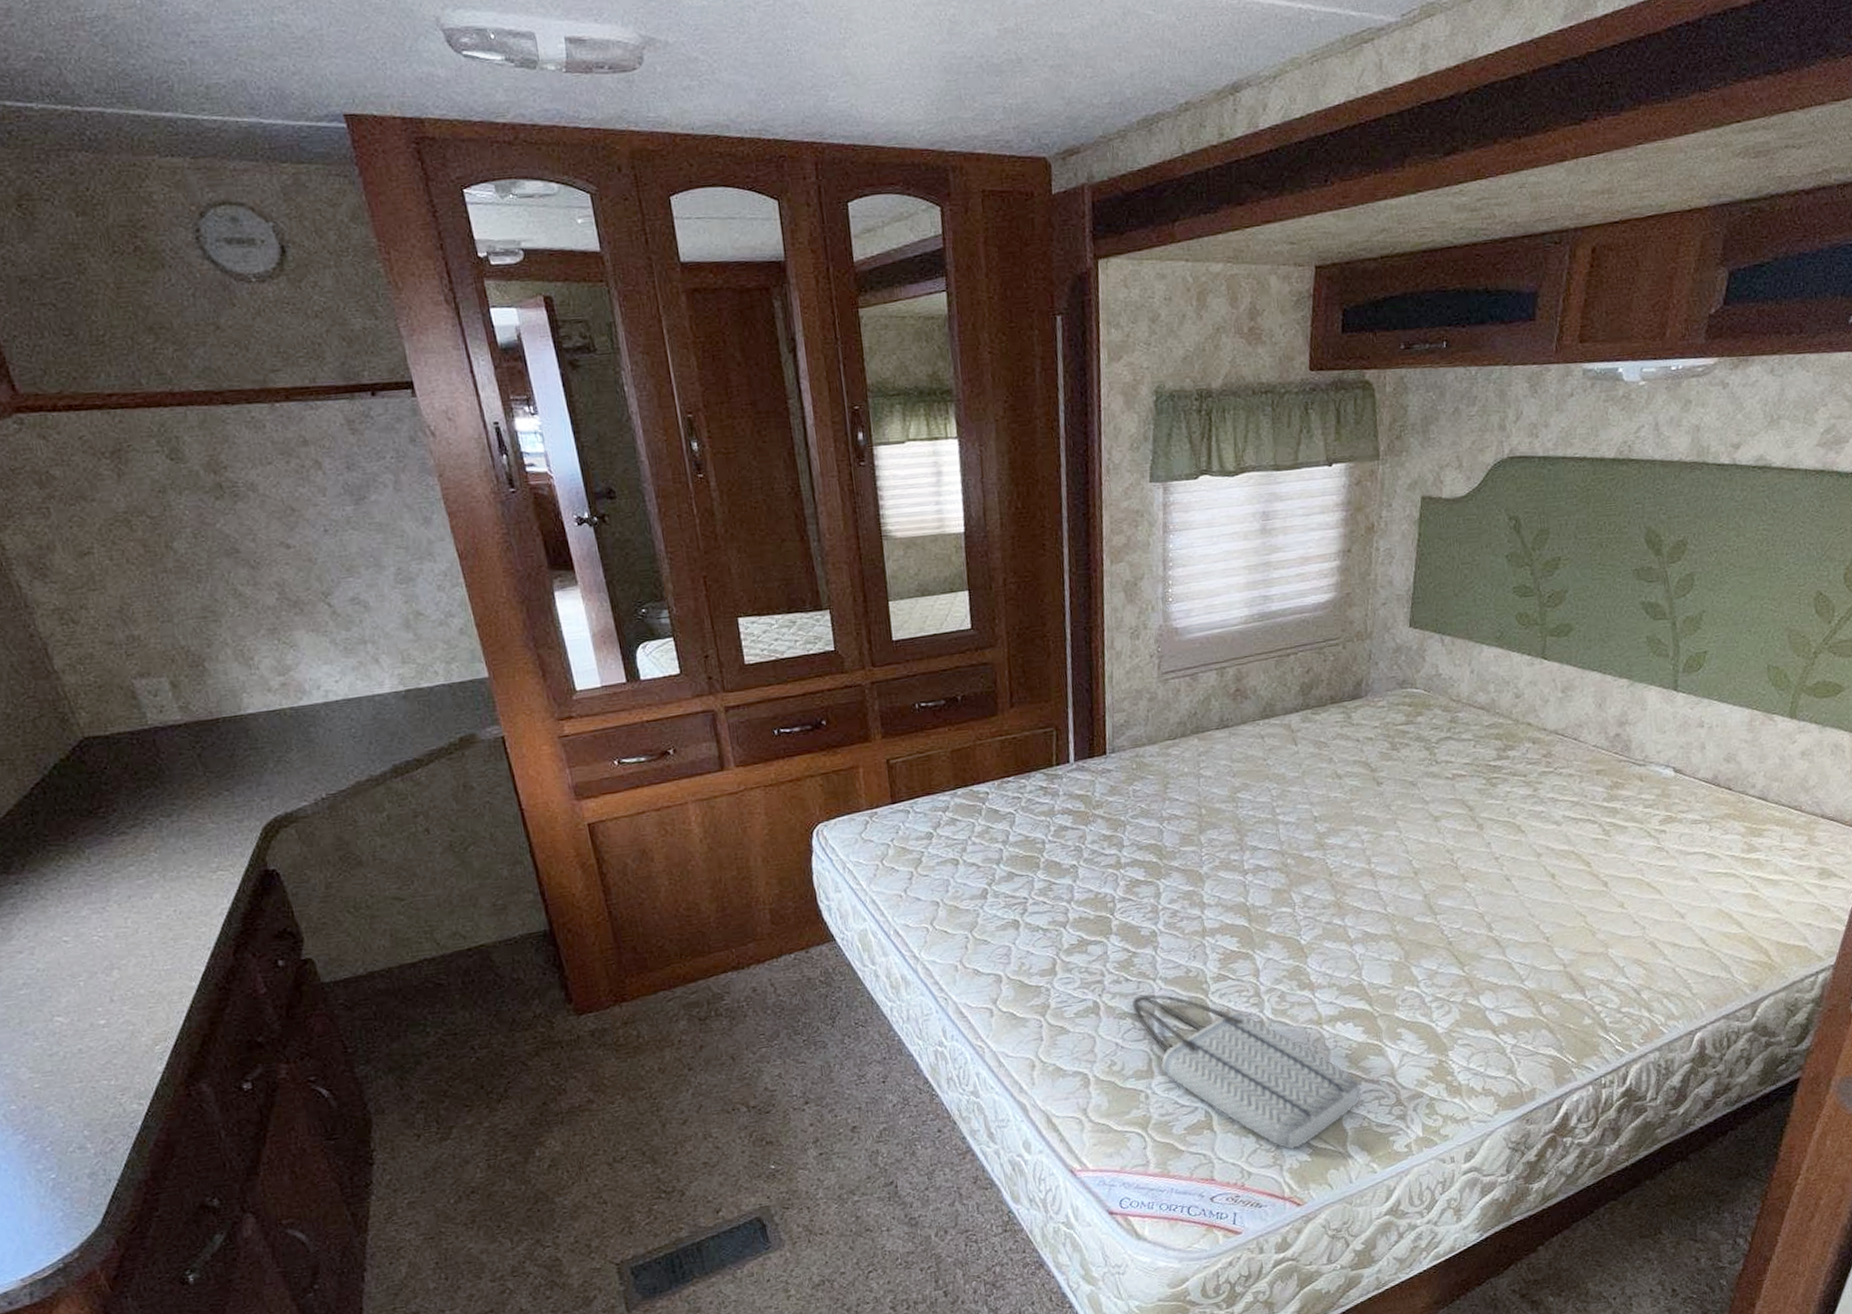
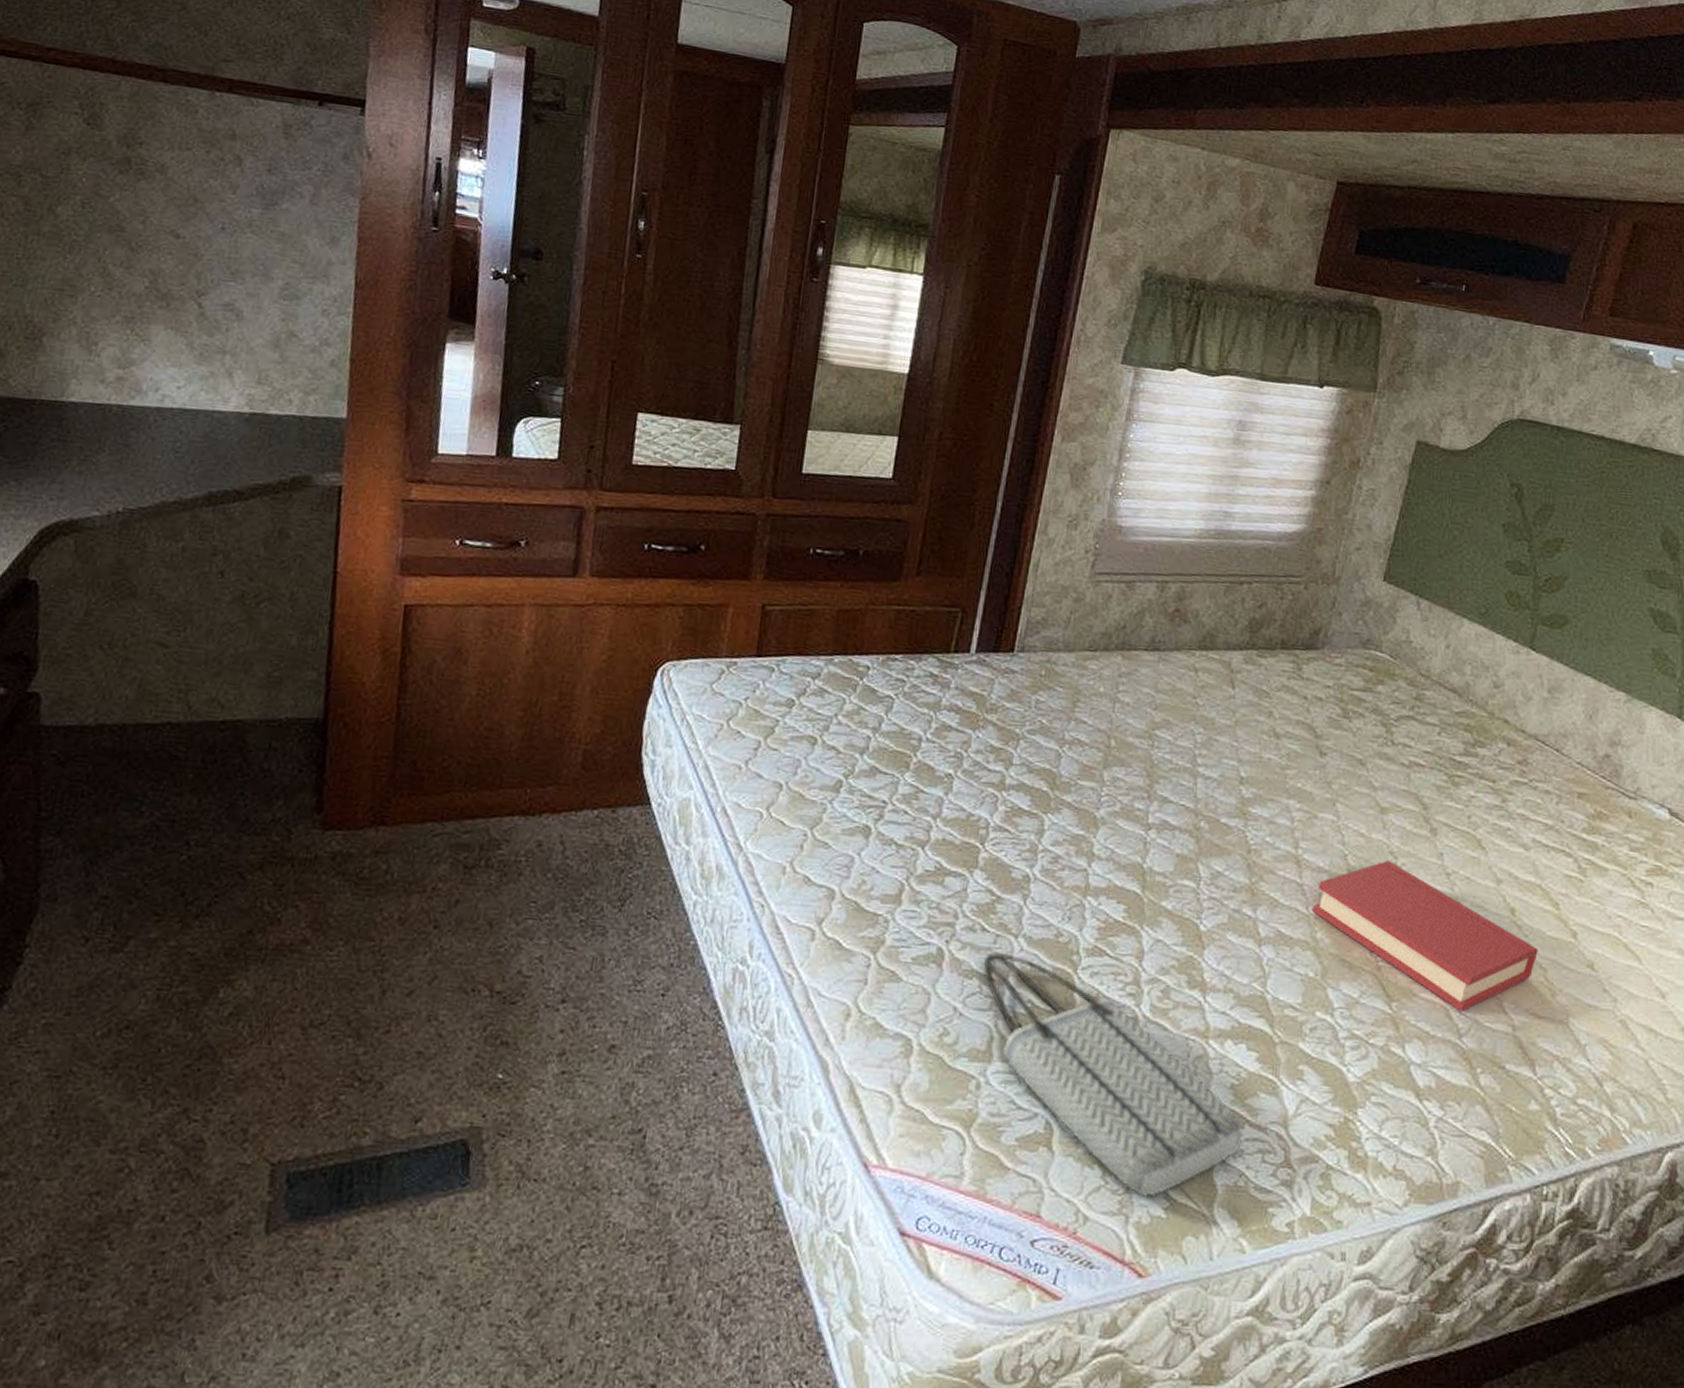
hardback book: none [1390,857,1578,963] -> present [1313,860,1538,1012]

